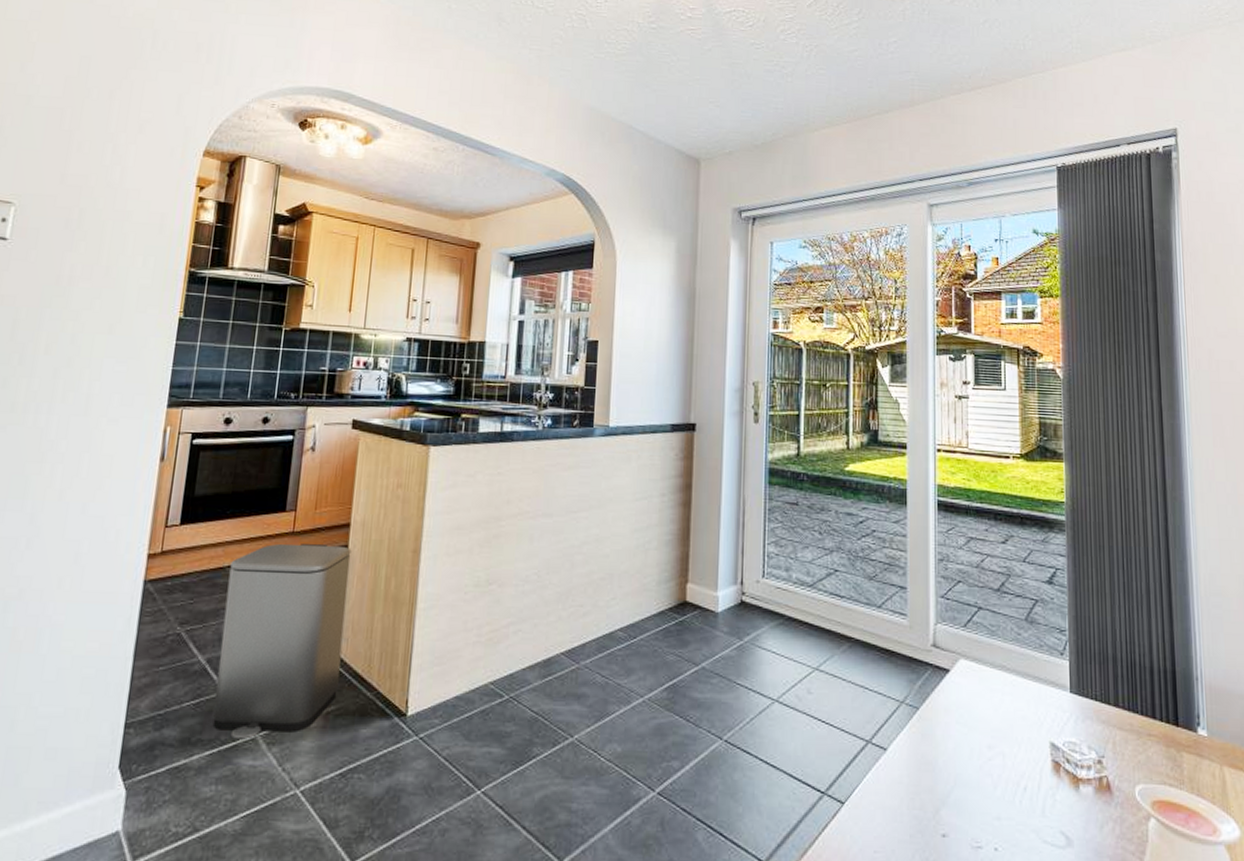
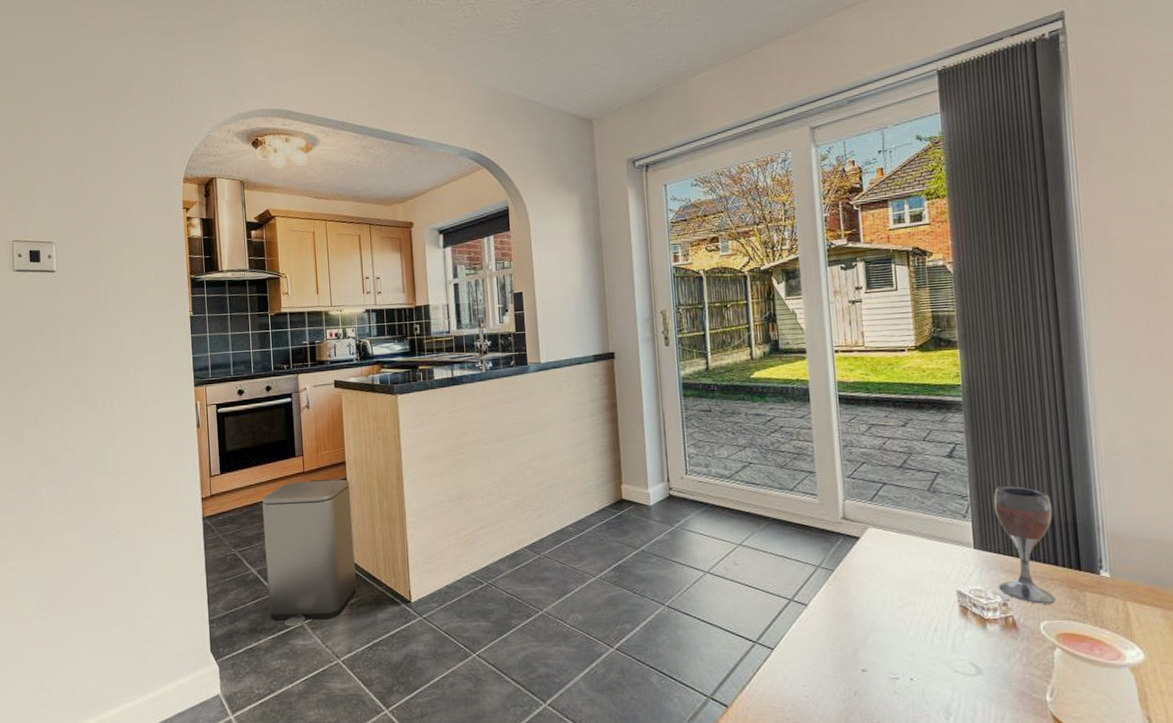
cup: none [1092,621,1152,764] -> present [993,485,1055,604]

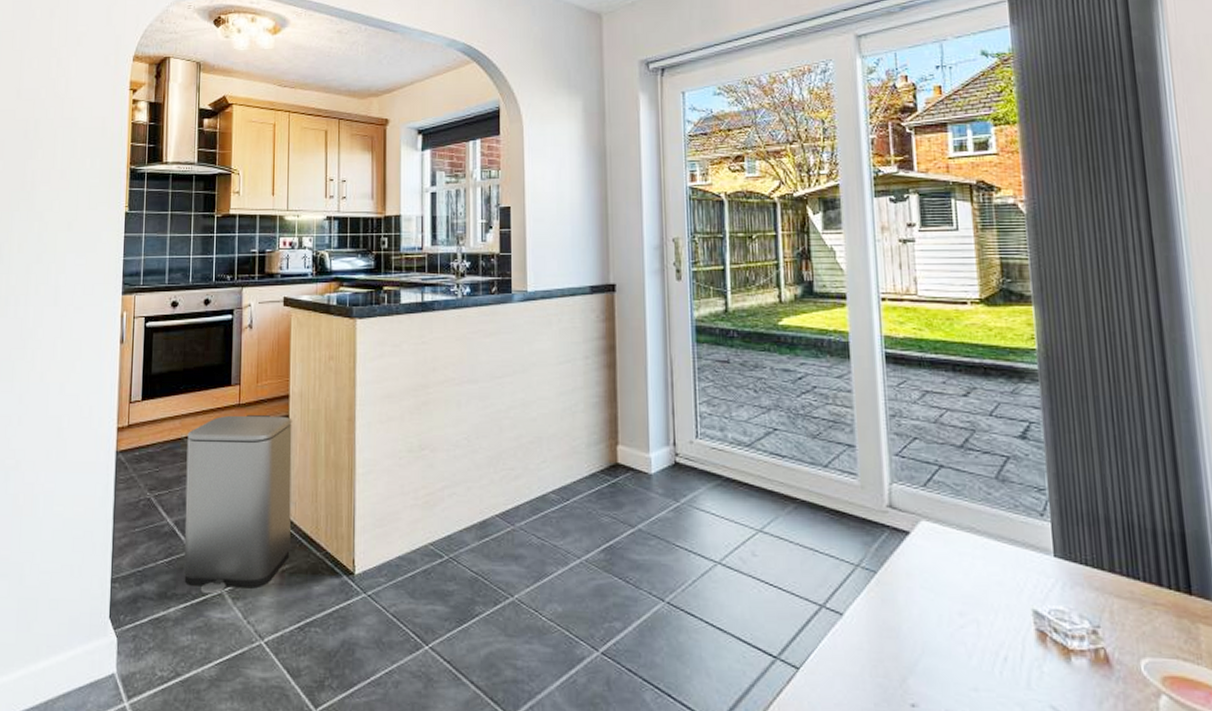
cup: present [993,485,1055,604] -> none [1078,478,1160,636]

